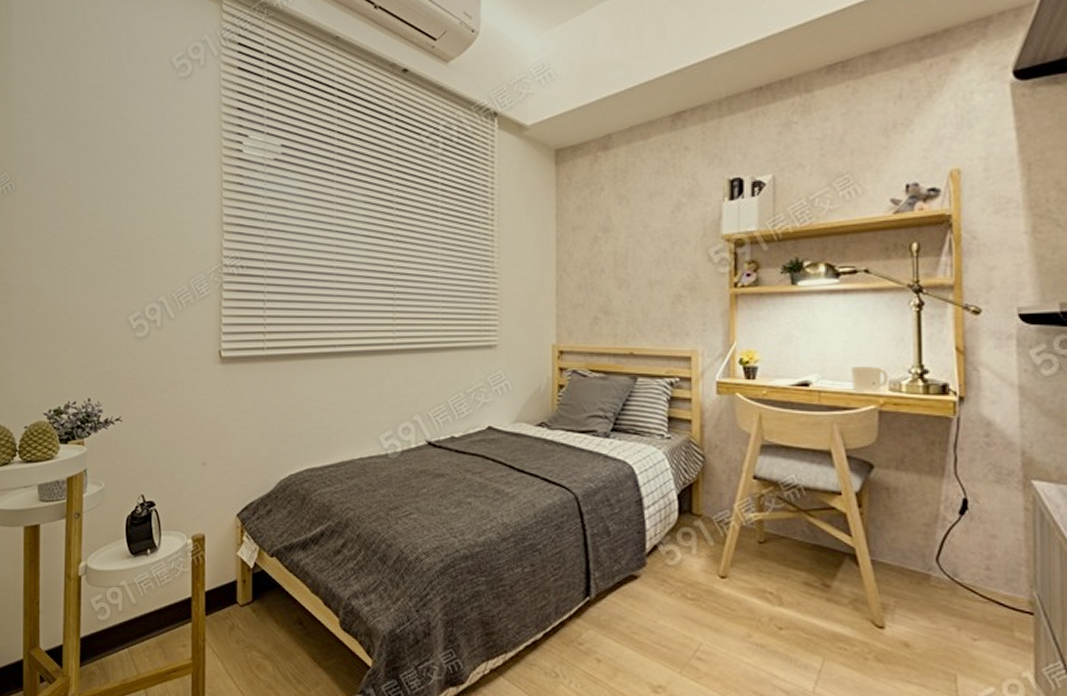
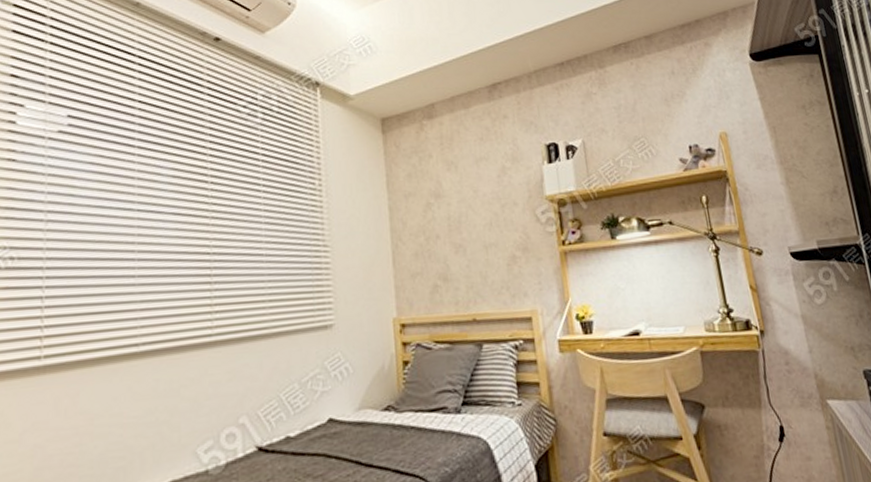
mug: present [851,367,889,392] -> none [672,310,703,336]

